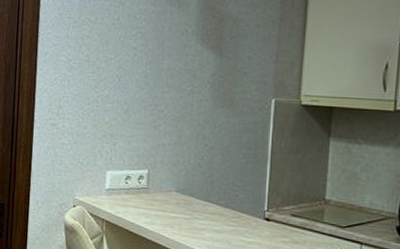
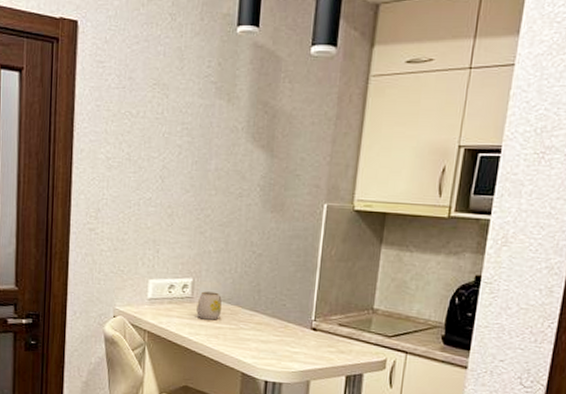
mug: none [152,182,176,210] -> present [196,291,222,320]

